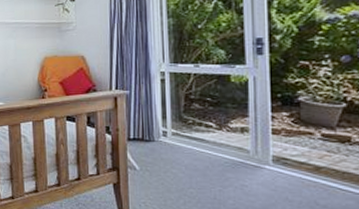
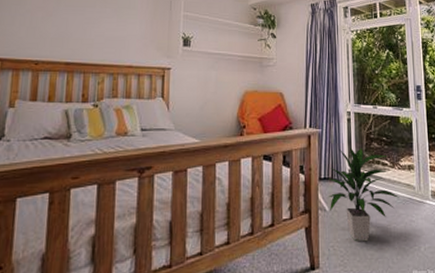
indoor plant: none [138,108,228,202] -> present [328,147,400,242]

